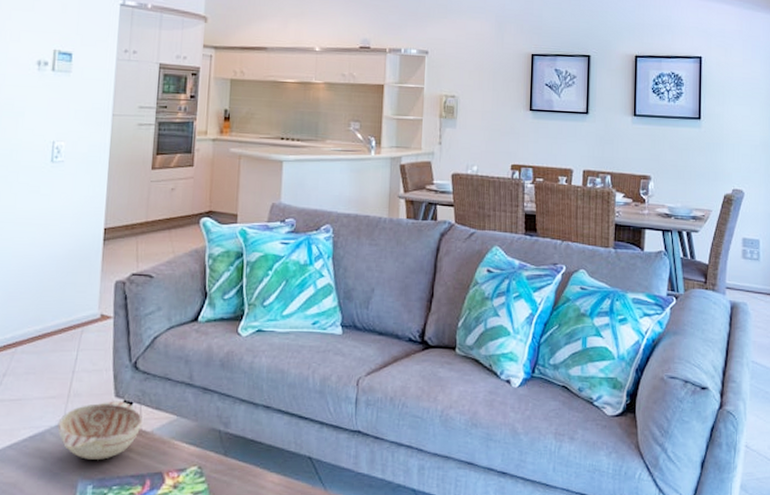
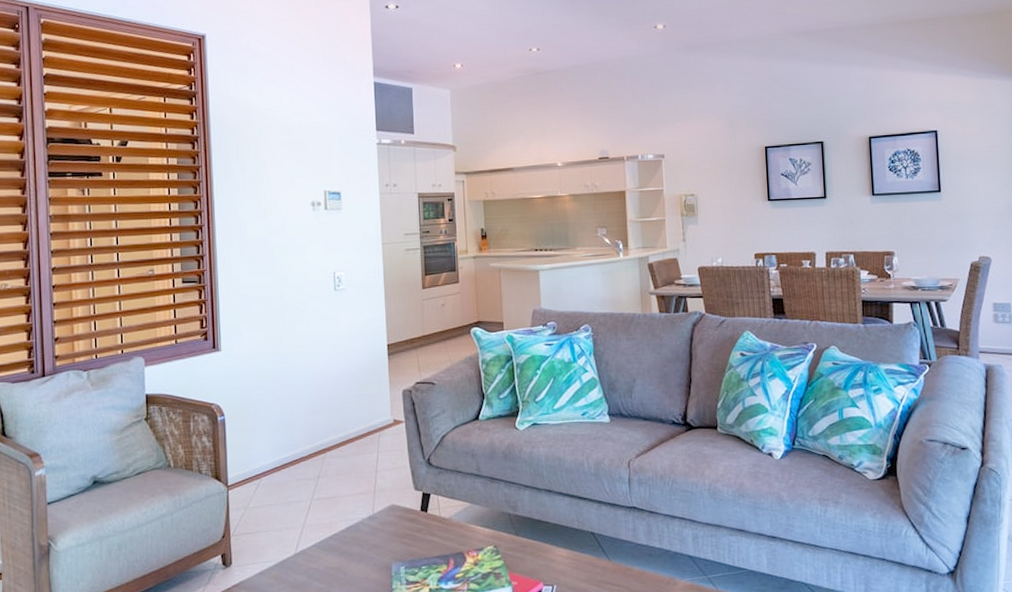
decorative bowl: present [57,401,143,460] -> none [369,493,442,545]

